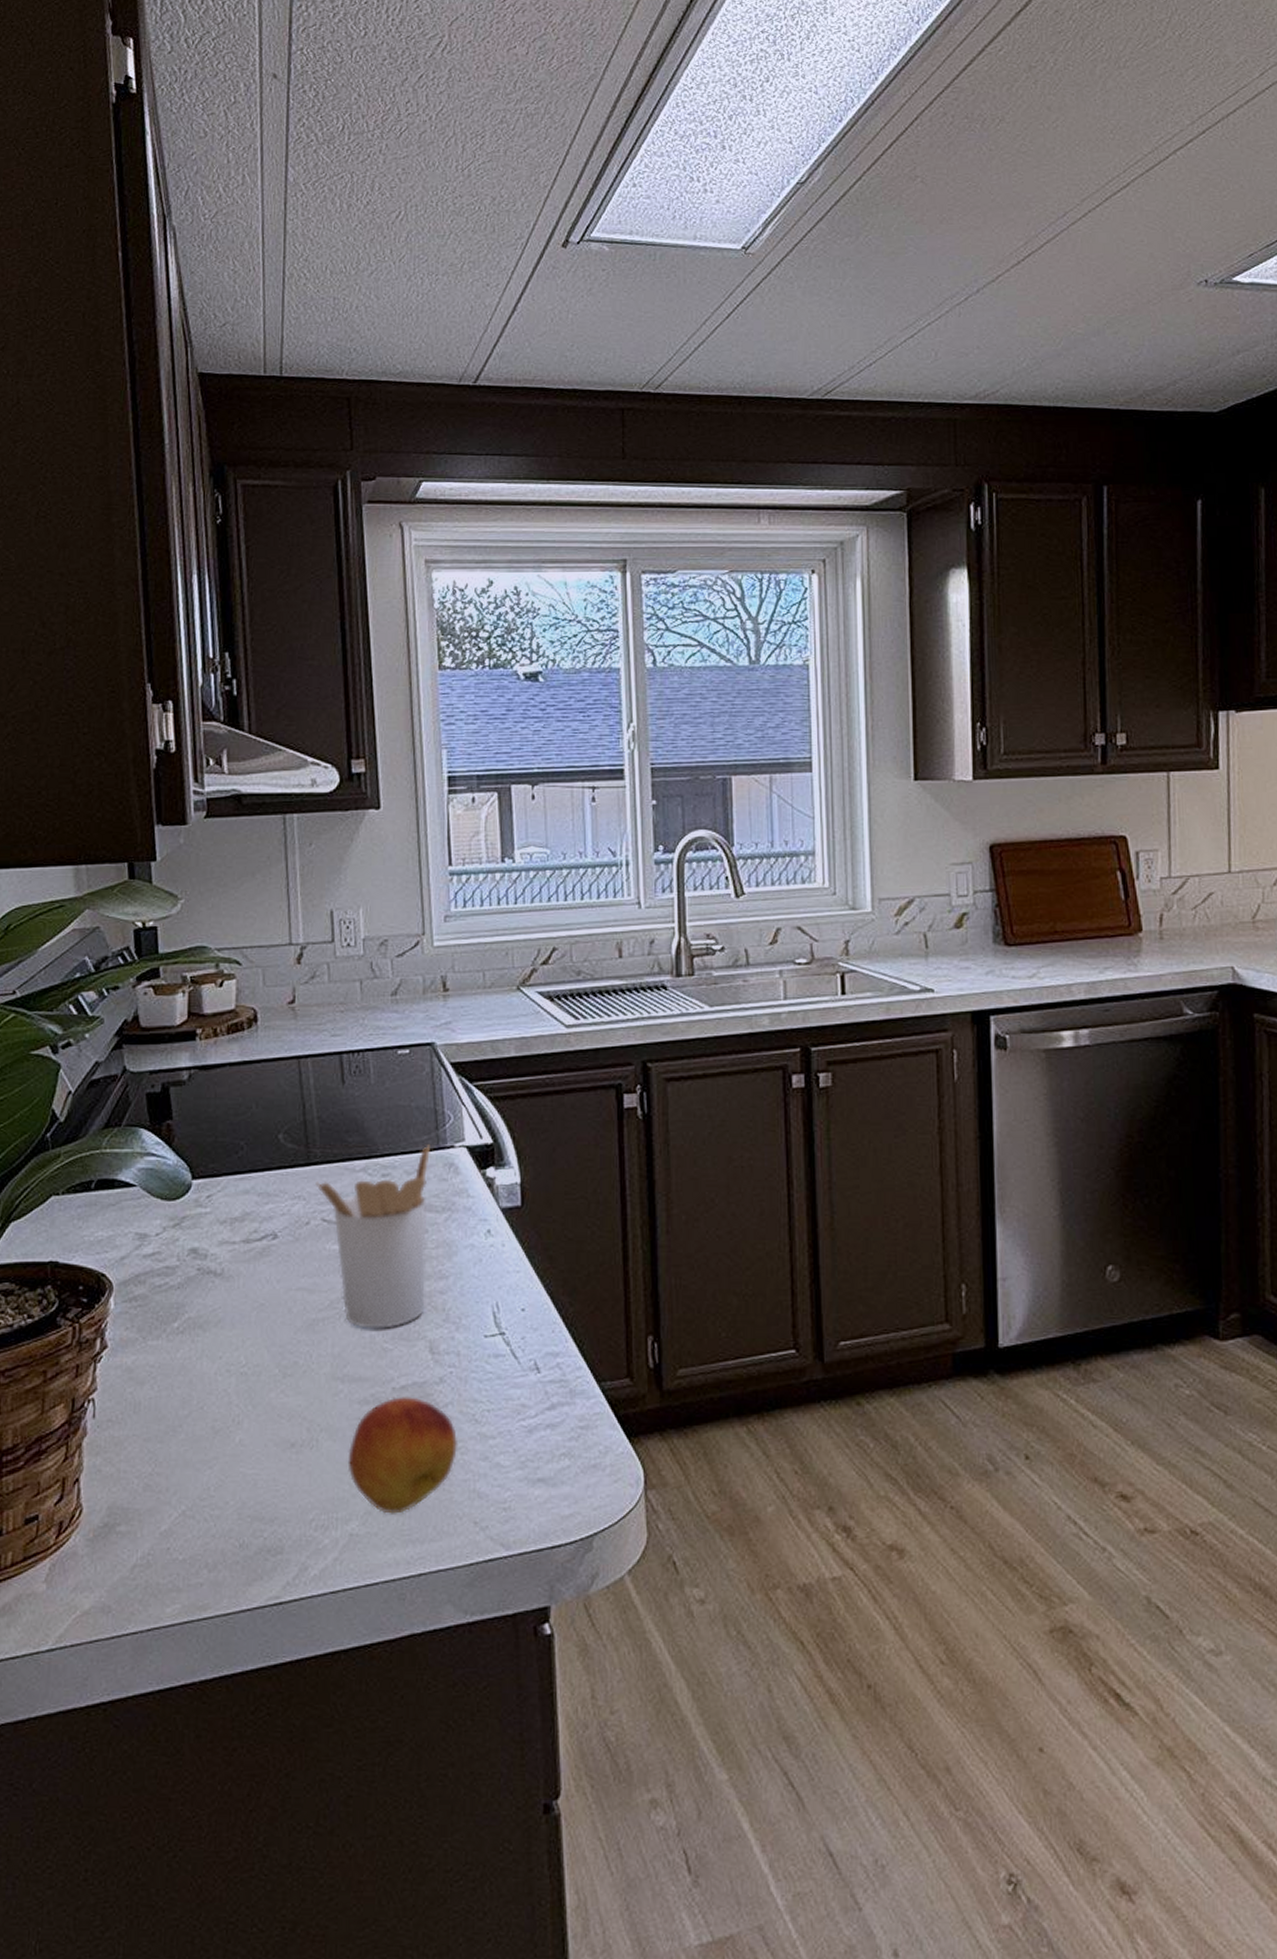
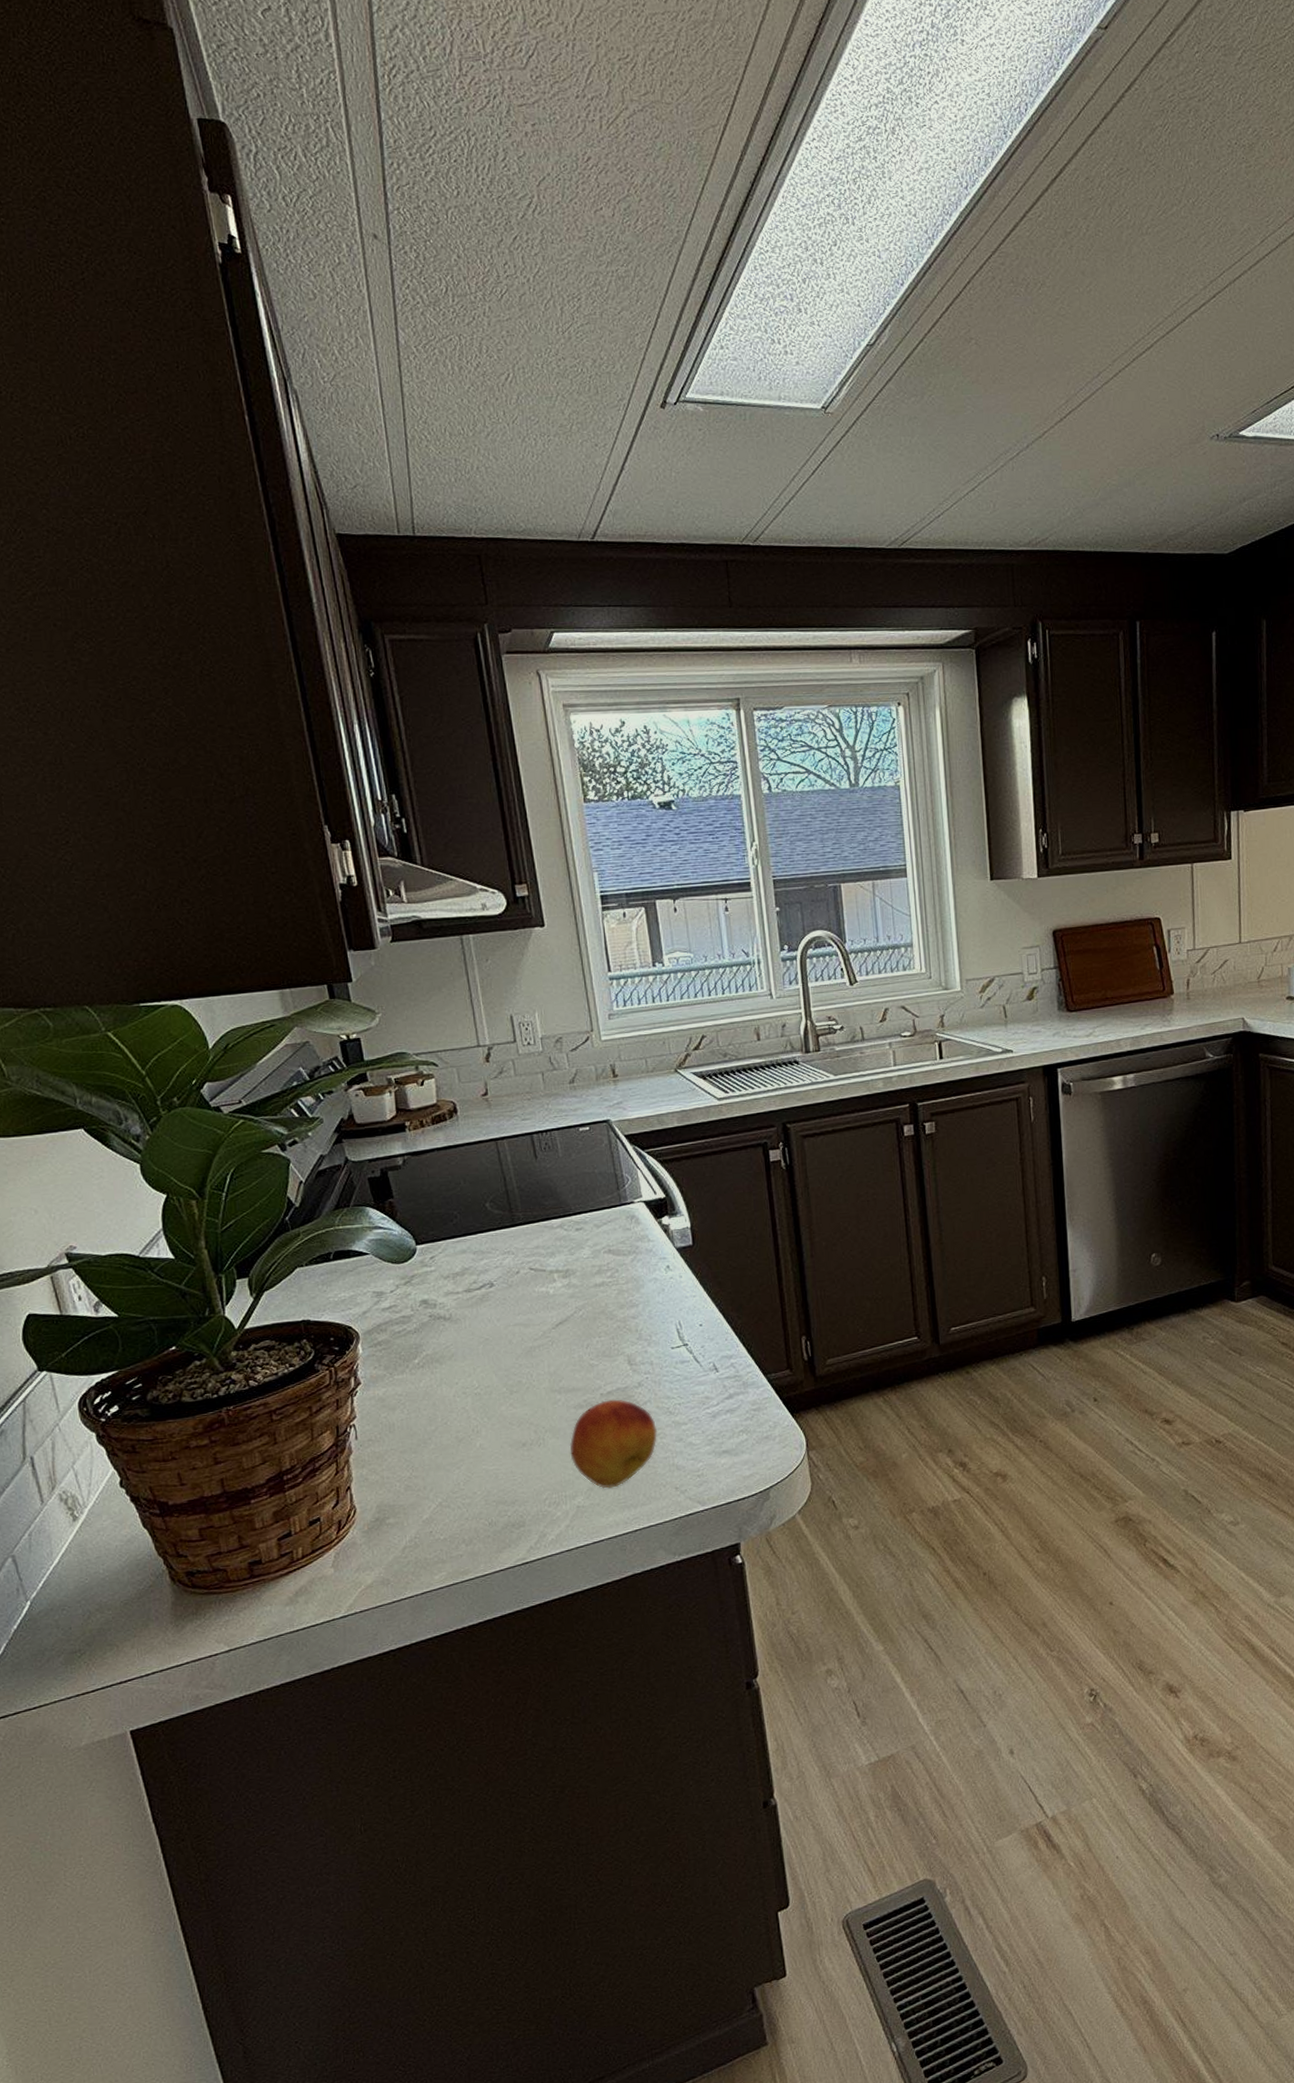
utensil holder: present [315,1144,431,1329] -> none [521,1202,621,1351]

